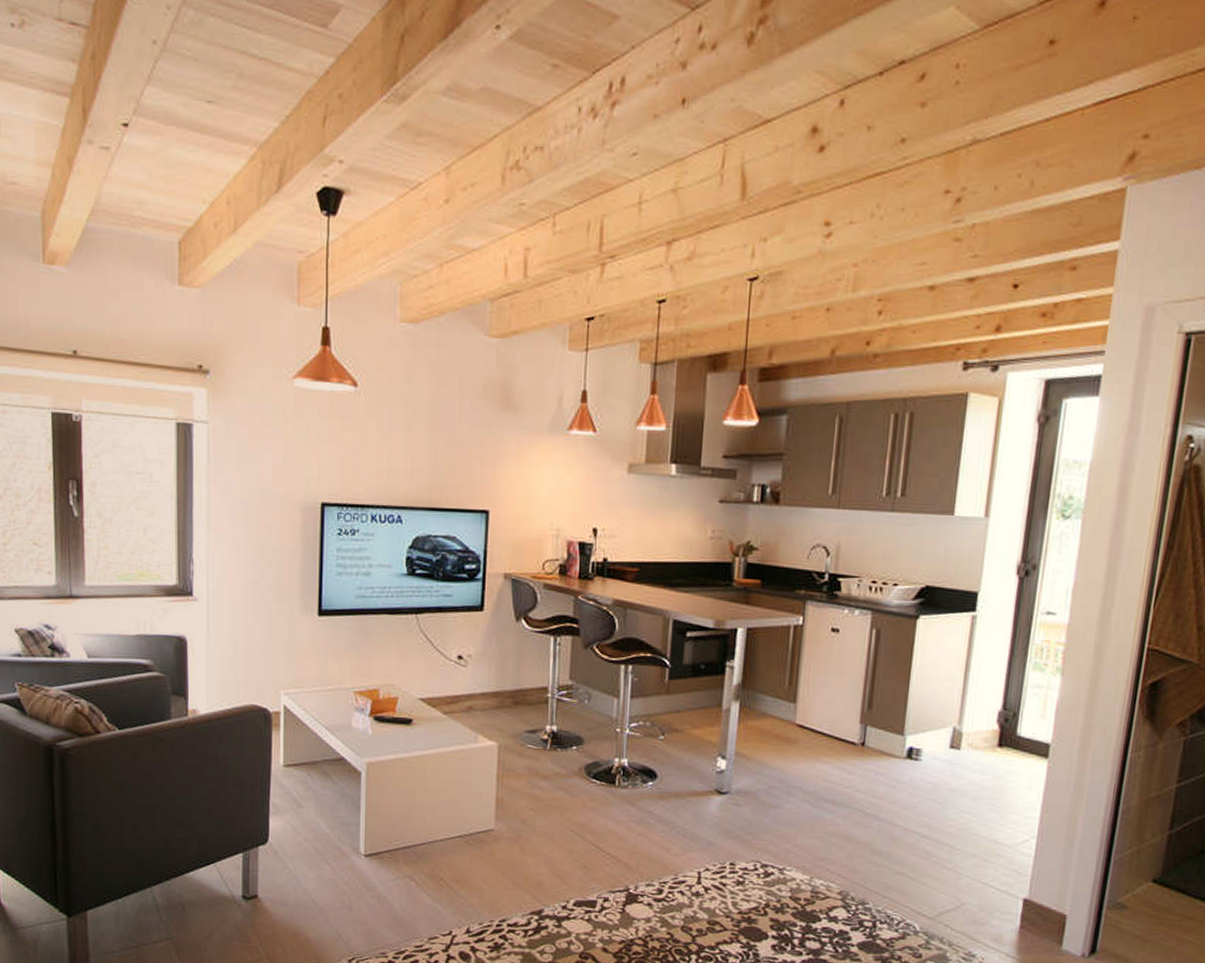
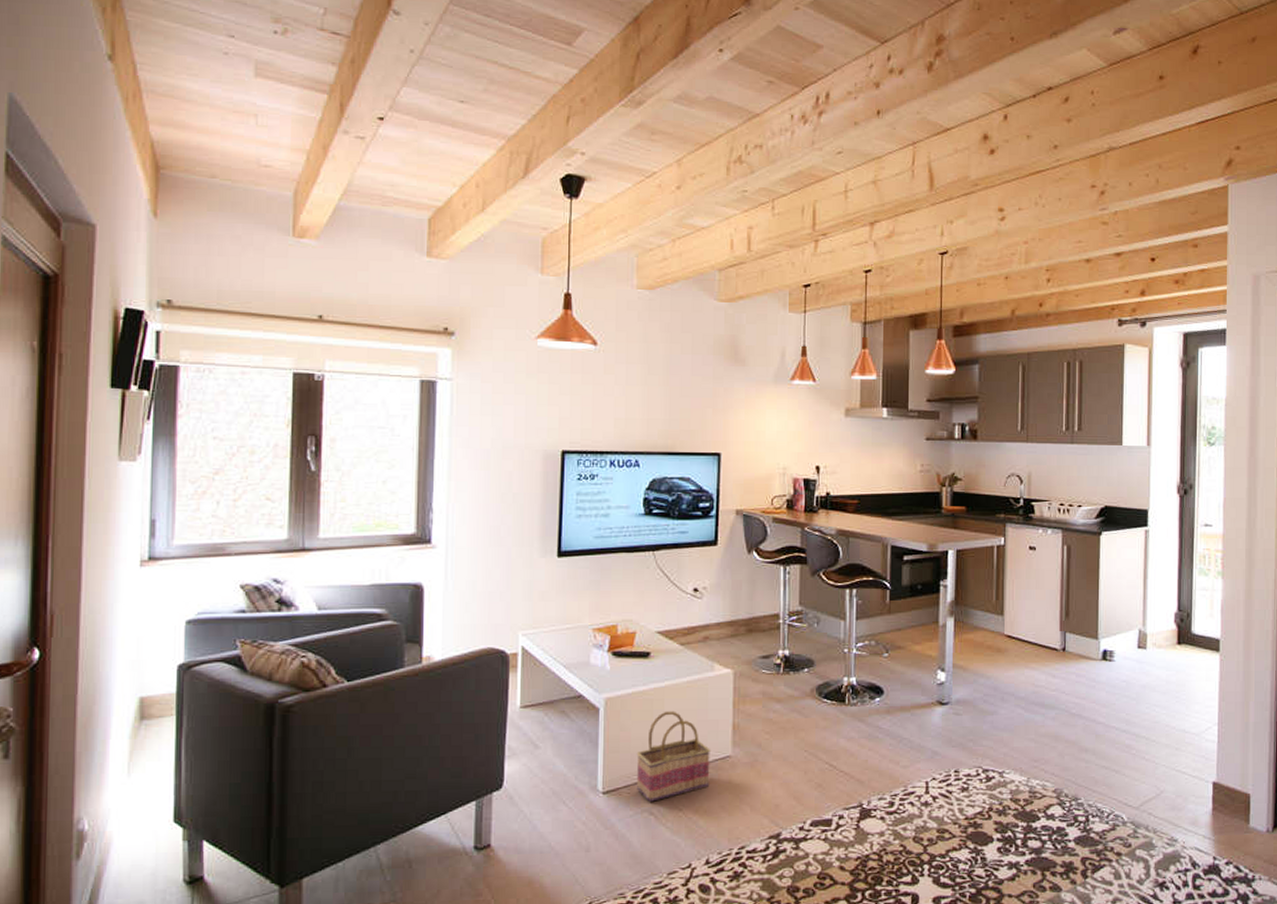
basket: none [398,779,474,868] -> present [636,711,712,802]

